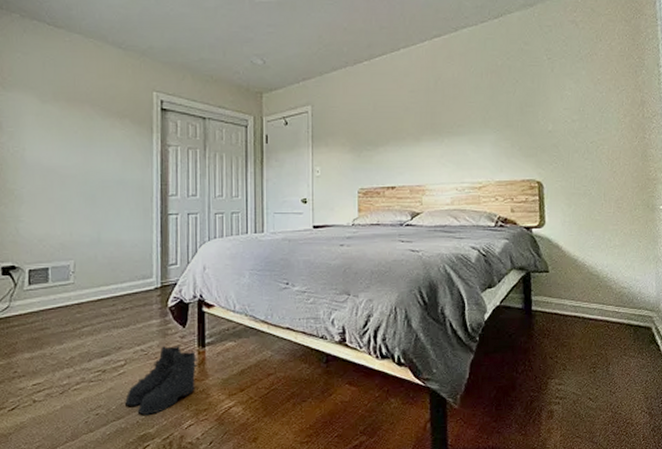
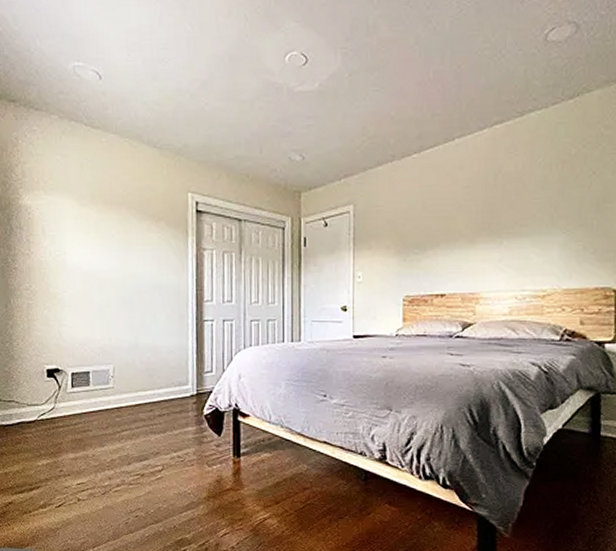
boots: present [125,346,197,415] -> none [163,454,233,520]

